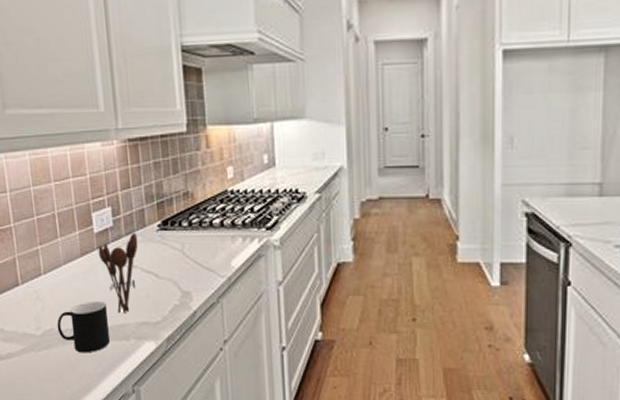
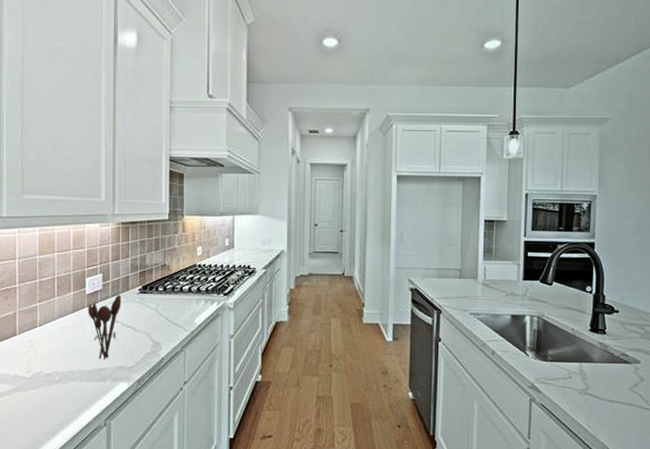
cup: present [57,300,110,353] -> none [45,348,90,393]

